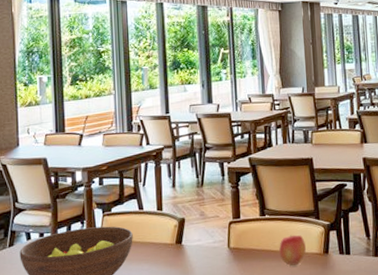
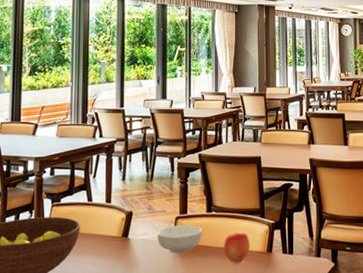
cereal bowl: none [211,229,257,258] -> present [158,225,202,253]

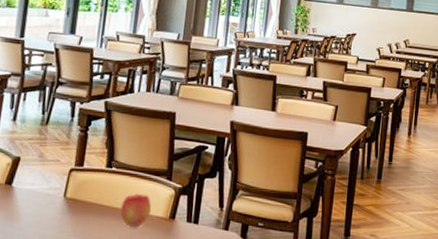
cereal bowl: present [158,225,202,253] -> none [46,178,99,209]

